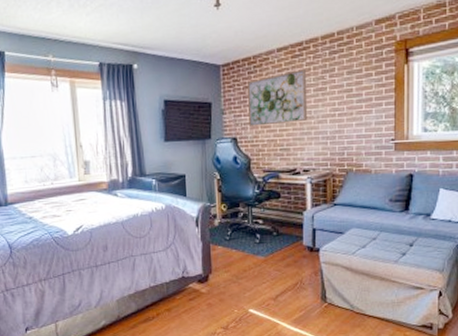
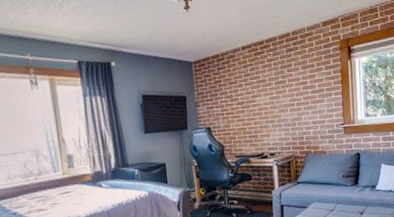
wall art: present [246,69,308,126] -> none [216,65,271,117]

